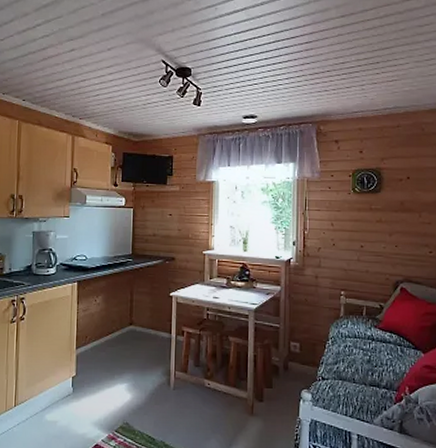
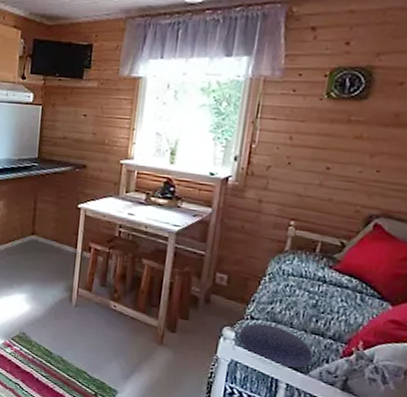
cushion: none [315,383,375,420] -> present [238,323,314,369]

